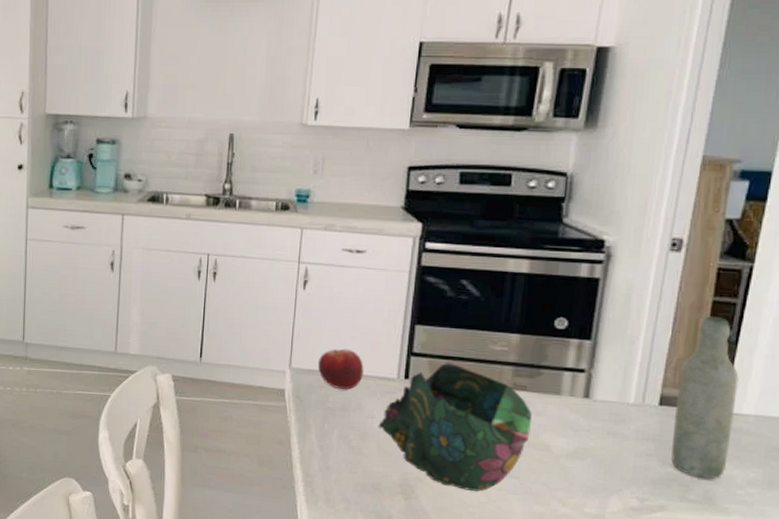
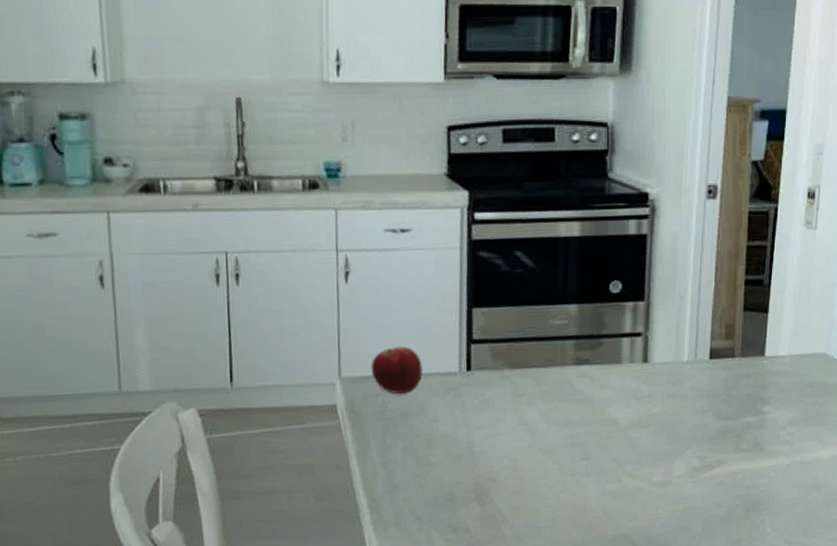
decorative bowl: present [378,362,532,492] -> none [444,345,597,483]
bottle: present [670,315,739,480] -> none [723,261,774,427]

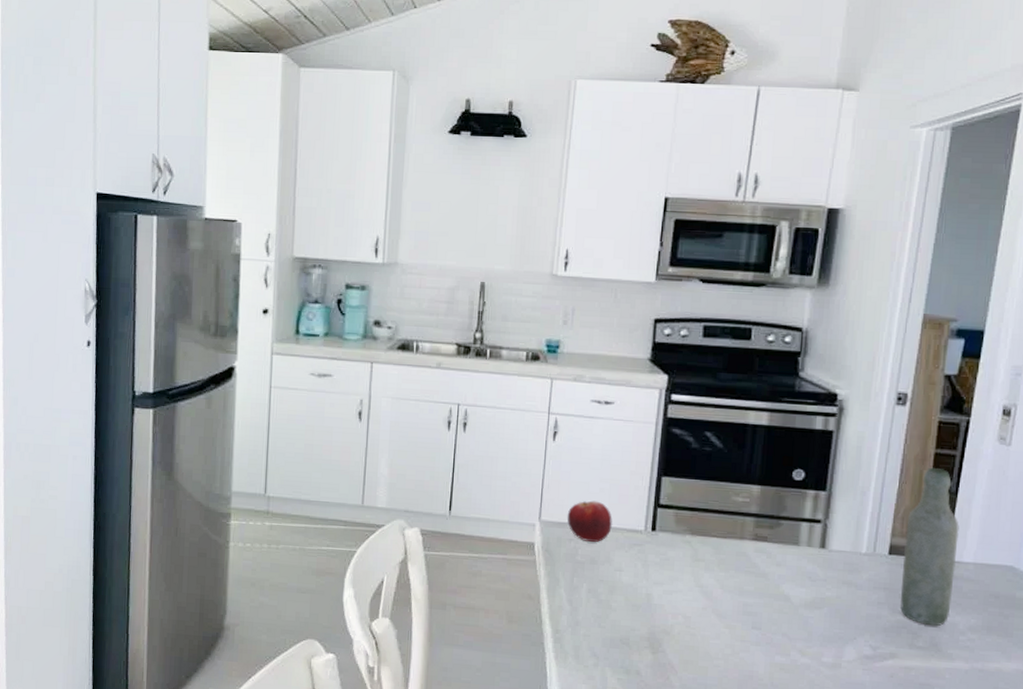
bottle: none [723,261,774,427] -> present [899,467,959,626]

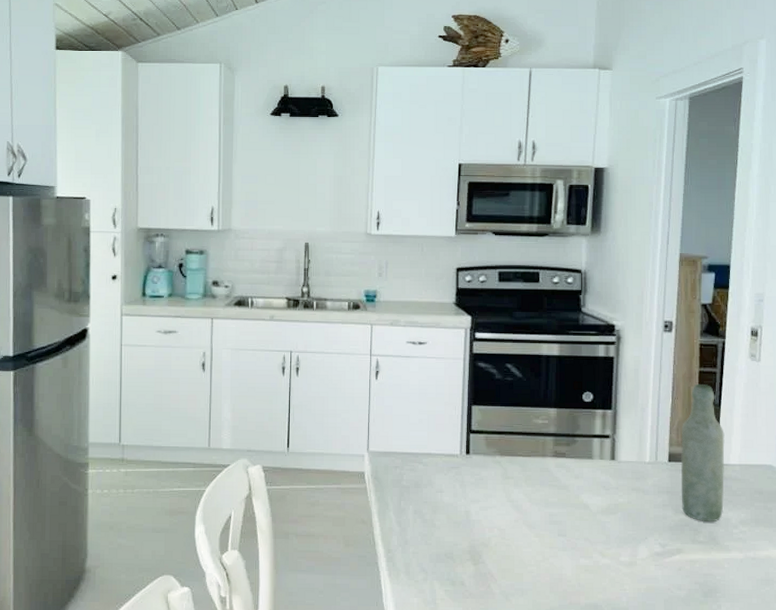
fruit: present [567,500,613,542] -> none [392,430,432,468]

